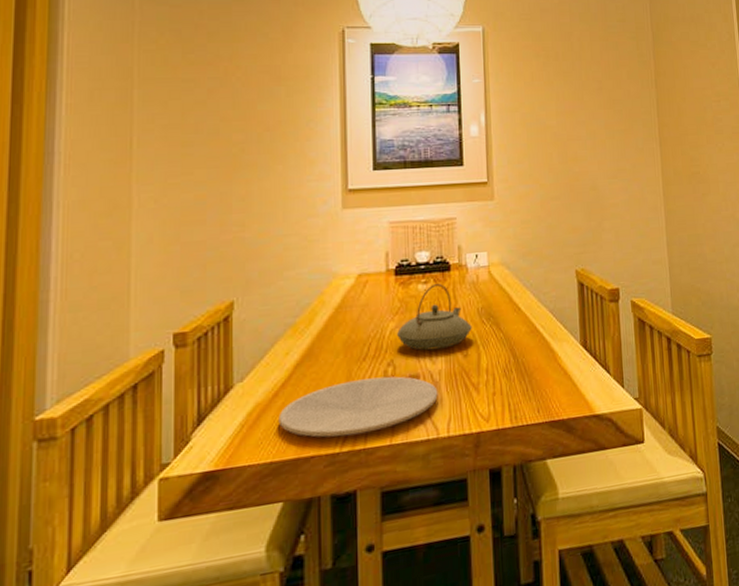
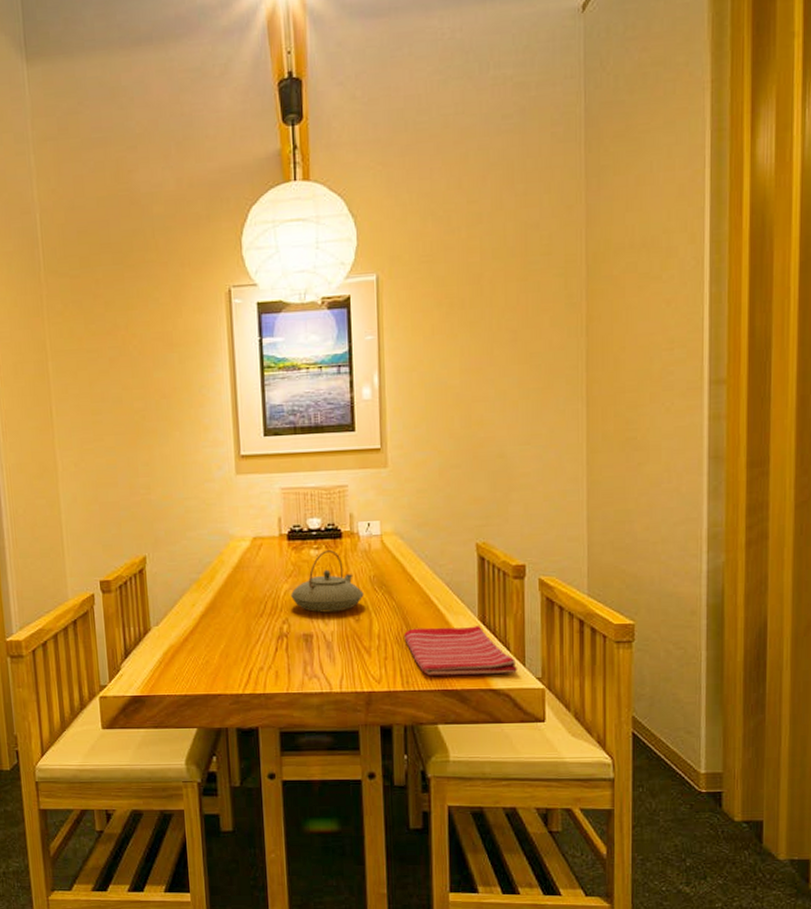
plate: present [278,376,438,438] -> none [189,633,331,681]
dish towel: none [512,351,617,408] -> present [404,626,517,675]

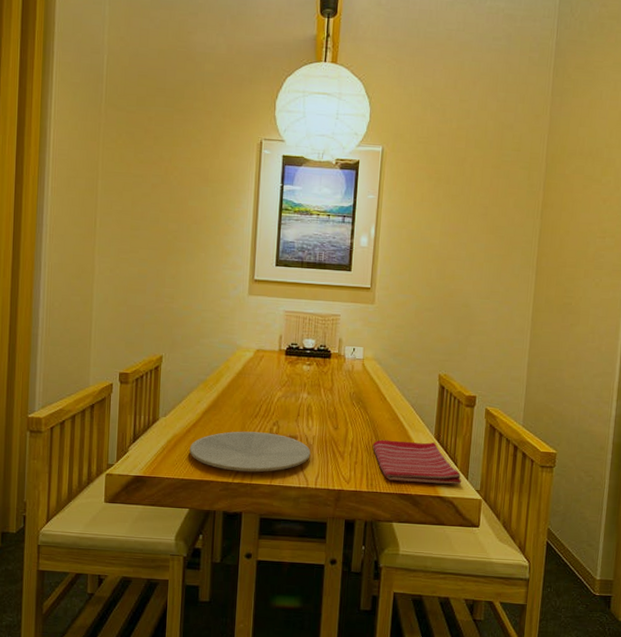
plate: none [189,633,331,681] -> present [189,431,311,472]
teapot: present [291,550,364,613] -> none [283,367,344,420]

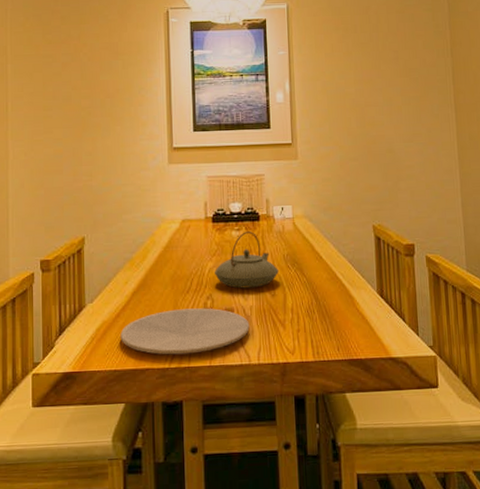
teapot: none [283,367,344,420] -> present [215,231,279,289]
dish towel: present [373,439,461,485] -> none [314,299,412,346]

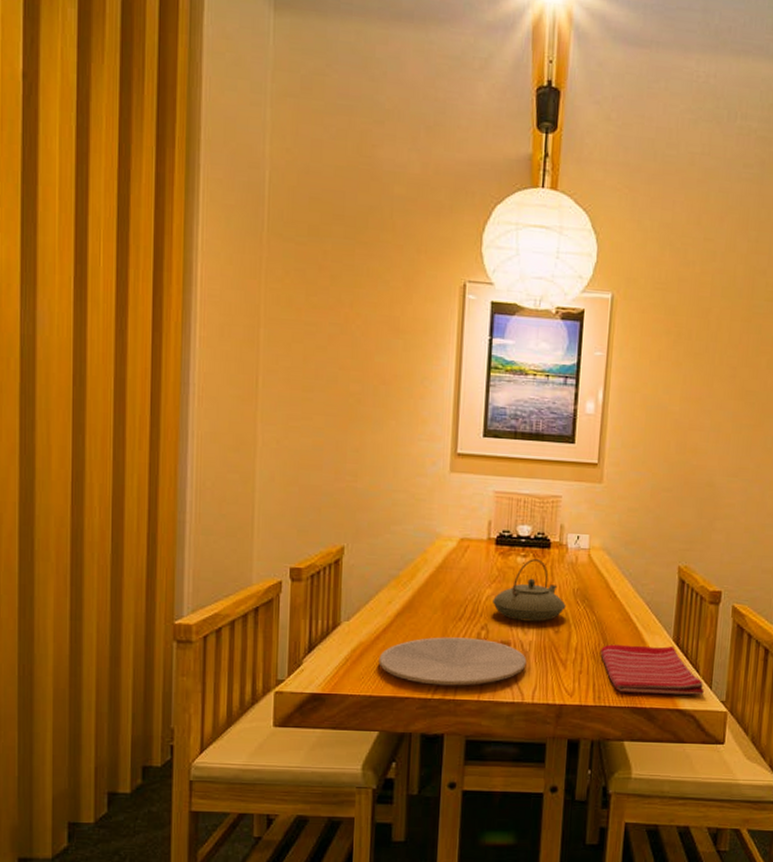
dish towel: none [314,299,412,346] -> present [600,644,704,695]

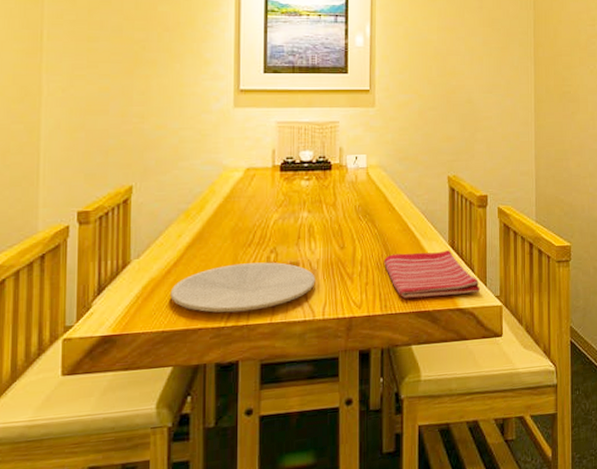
teapot: present [493,559,566,622] -> none [280,181,349,241]

